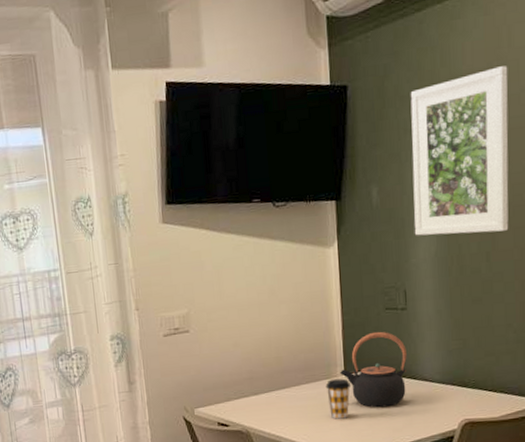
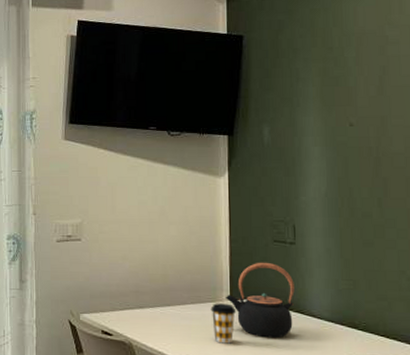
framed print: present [410,66,509,236] -> none [303,30,401,180]

